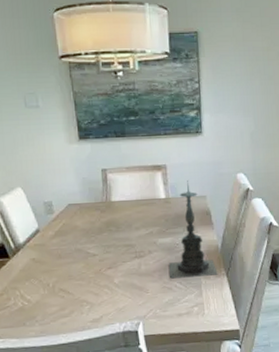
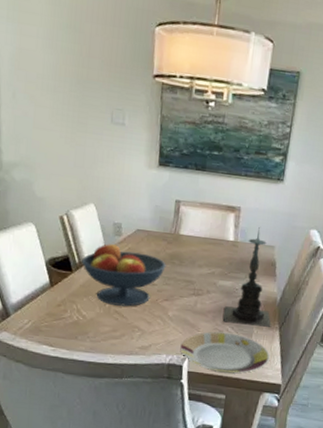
fruit bowl: none [17,223,103,284] -> present [82,242,166,307]
plate: none [132,288,224,330] -> present [180,331,271,374]

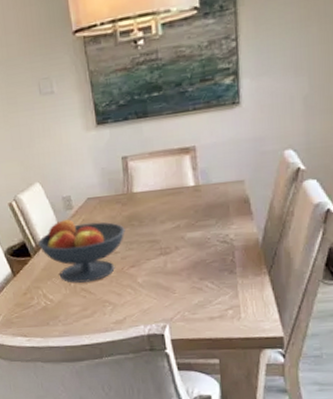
plate: present [180,331,271,374] -> none [157,288,264,335]
candle holder: present [223,227,271,327] -> none [199,163,258,277]

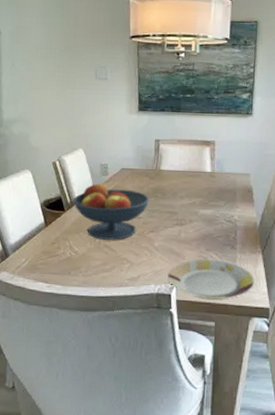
plate: none [157,288,264,335] -> present [168,259,256,300]

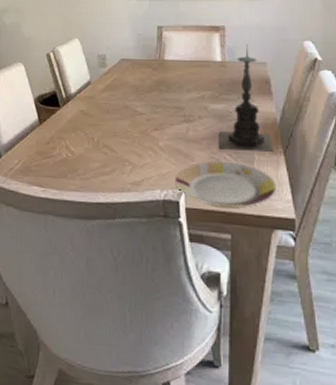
fruit bowl: present [73,182,150,240] -> none [69,75,153,139]
candle holder: none [207,158,254,251] -> present [219,44,274,152]

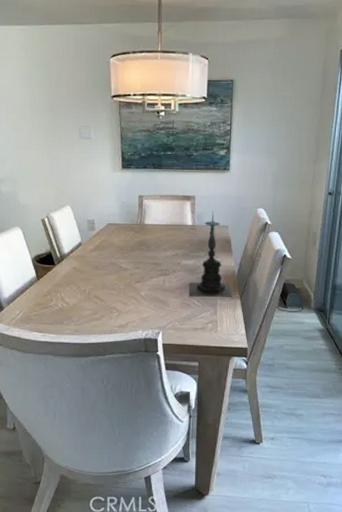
plate: present [175,160,278,208] -> none [154,305,235,342]

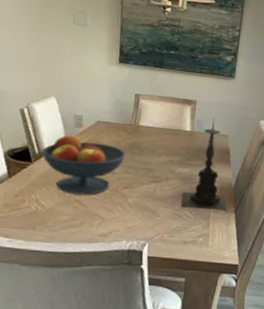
fruit bowl: none [63,237,135,291] -> present [41,133,126,195]

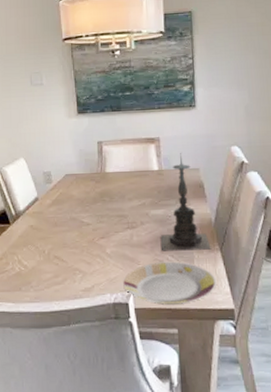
fruit bowl: present [41,133,126,195] -> none [18,191,97,251]
plate: none [140,216,228,257] -> present [123,261,217,305]

